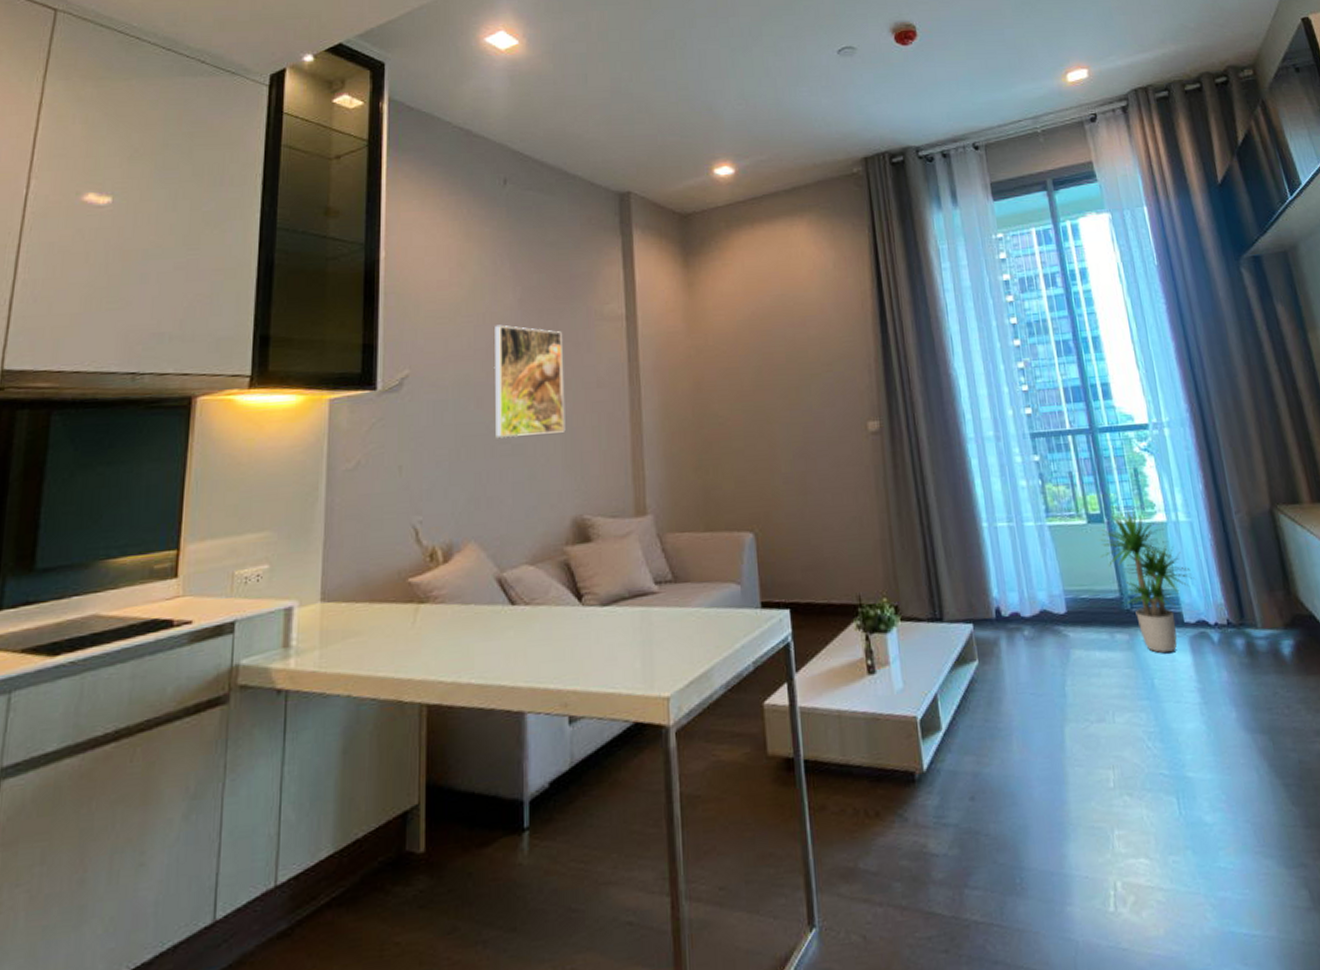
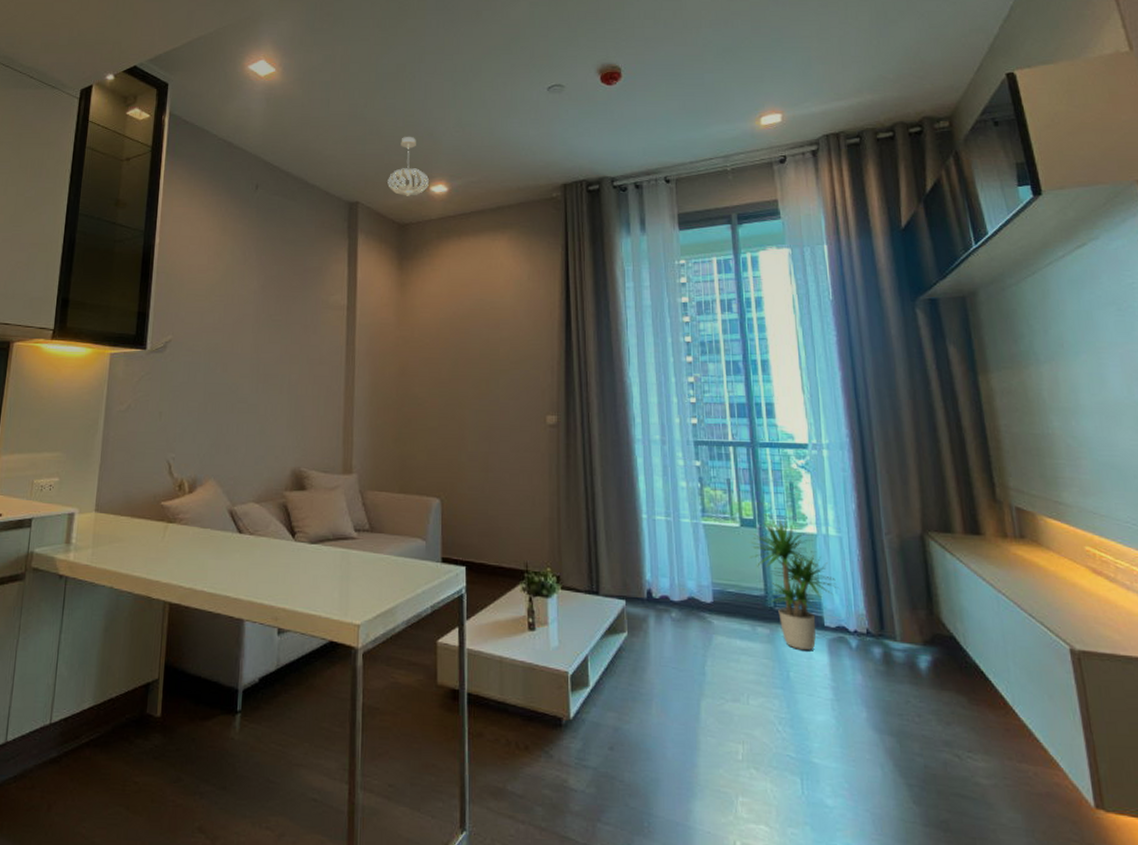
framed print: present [494,325,566,437] -> none [236,305,294,398]
pendant light: none [663,113,712,182] -> present [387,137,429,196]

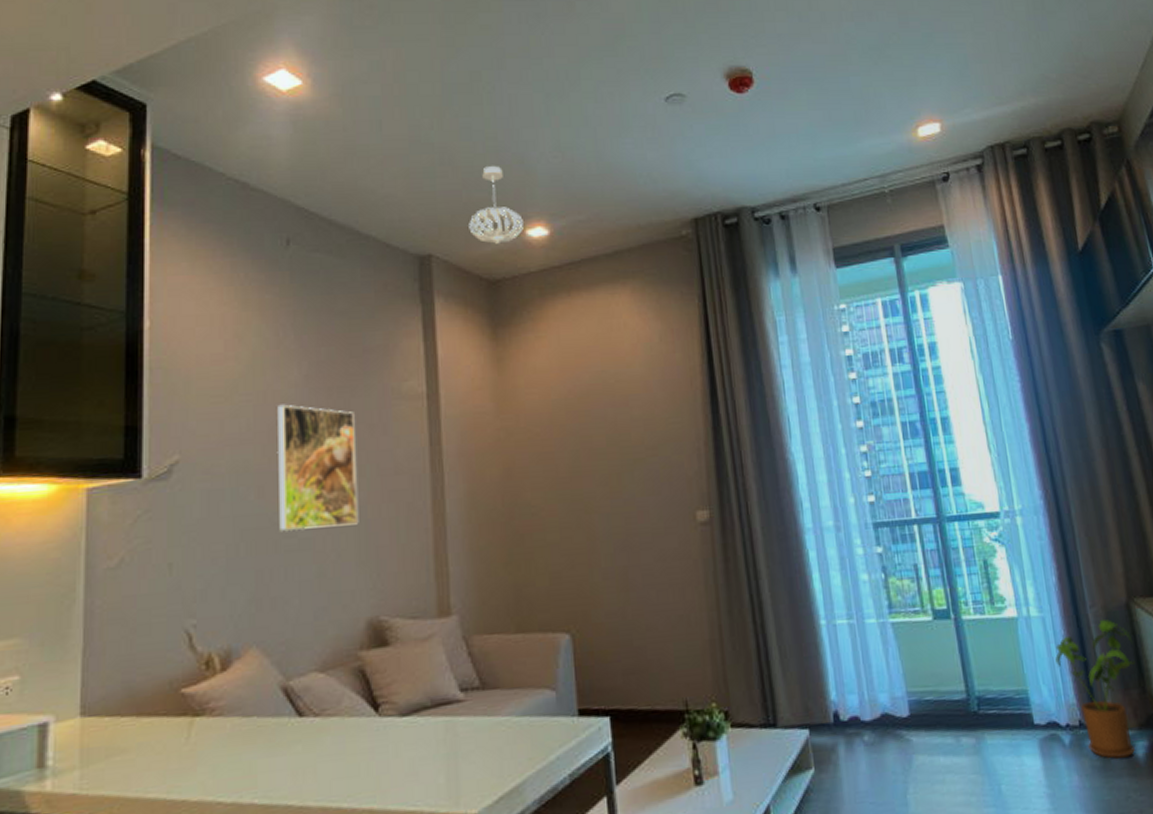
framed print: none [236,305,294,398] -> present [276,404,359,531]
potted plant: present [748,518,840,650] -> none [945,603,1048,757]
house plant: none [849,545,925,668] -> present [1055,618,1135,760]

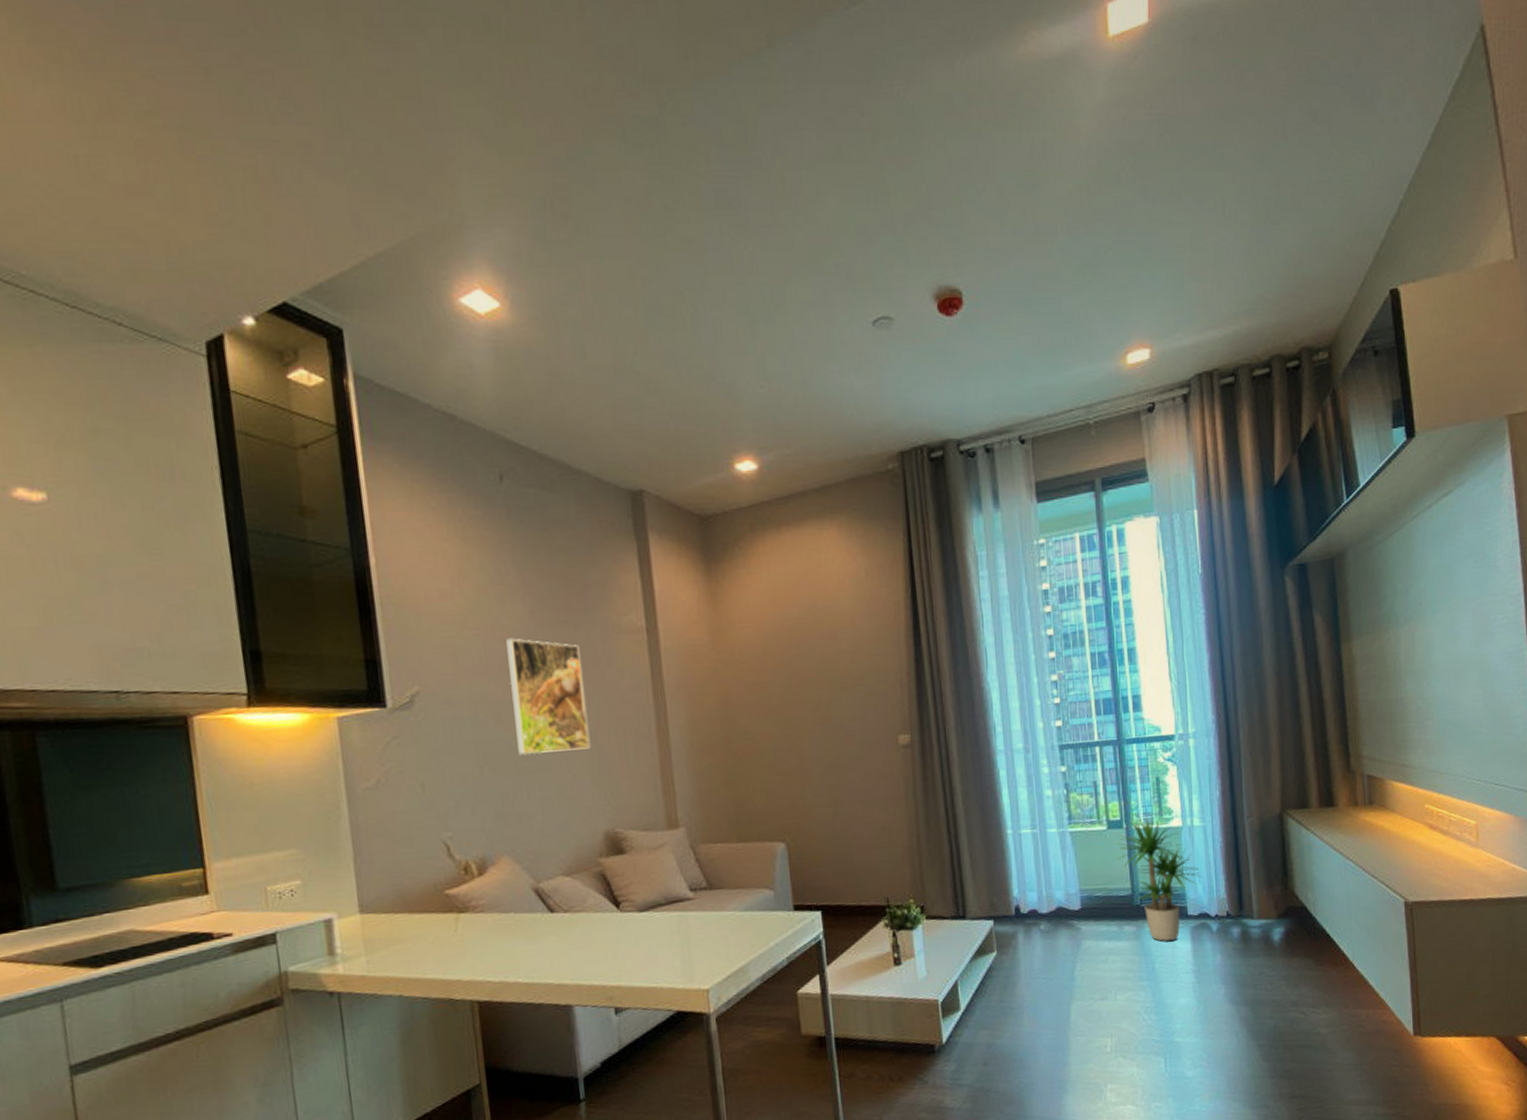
pendant light: present [469,166,524,244] -> none [678,397,732,479]
potted plant: none [945,603,1048,757] -> present [1115,815,1203,941]
house plant: present [1055,618,1135,760] -> none [1212,827,1281,943]

